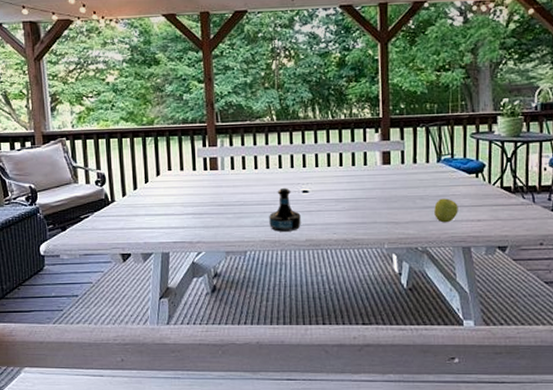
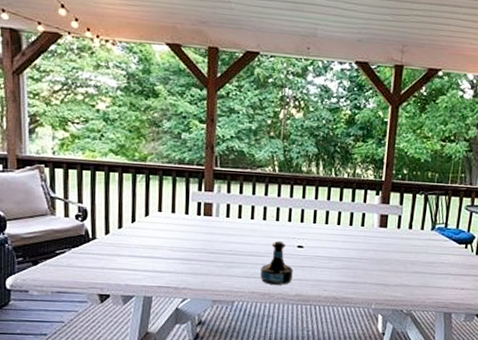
apple: present [434,198,458,223] -> none [422,265,445,289]

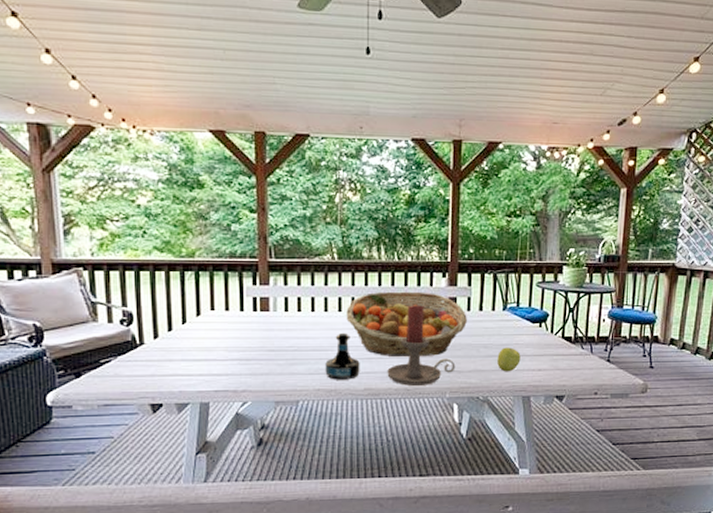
fruit basket: none [283,205,397,269] -> present [346,291,467,356]
candle holder: none [318,219,383,296] -> present [387,305,456,386]
apple: none [422,265,445,289] -> present [497,347,521,372]

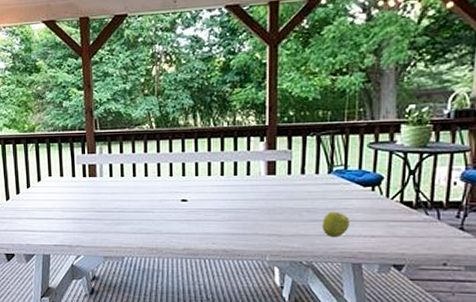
tequila bottle: present [325,332,360,380] -> none [147,196,179,240]
fruit basket: present [346,291,467,356] -> none [165,156,287,219]
candle holder: present [387,305,456,386] -> none [205,169,276,248]

